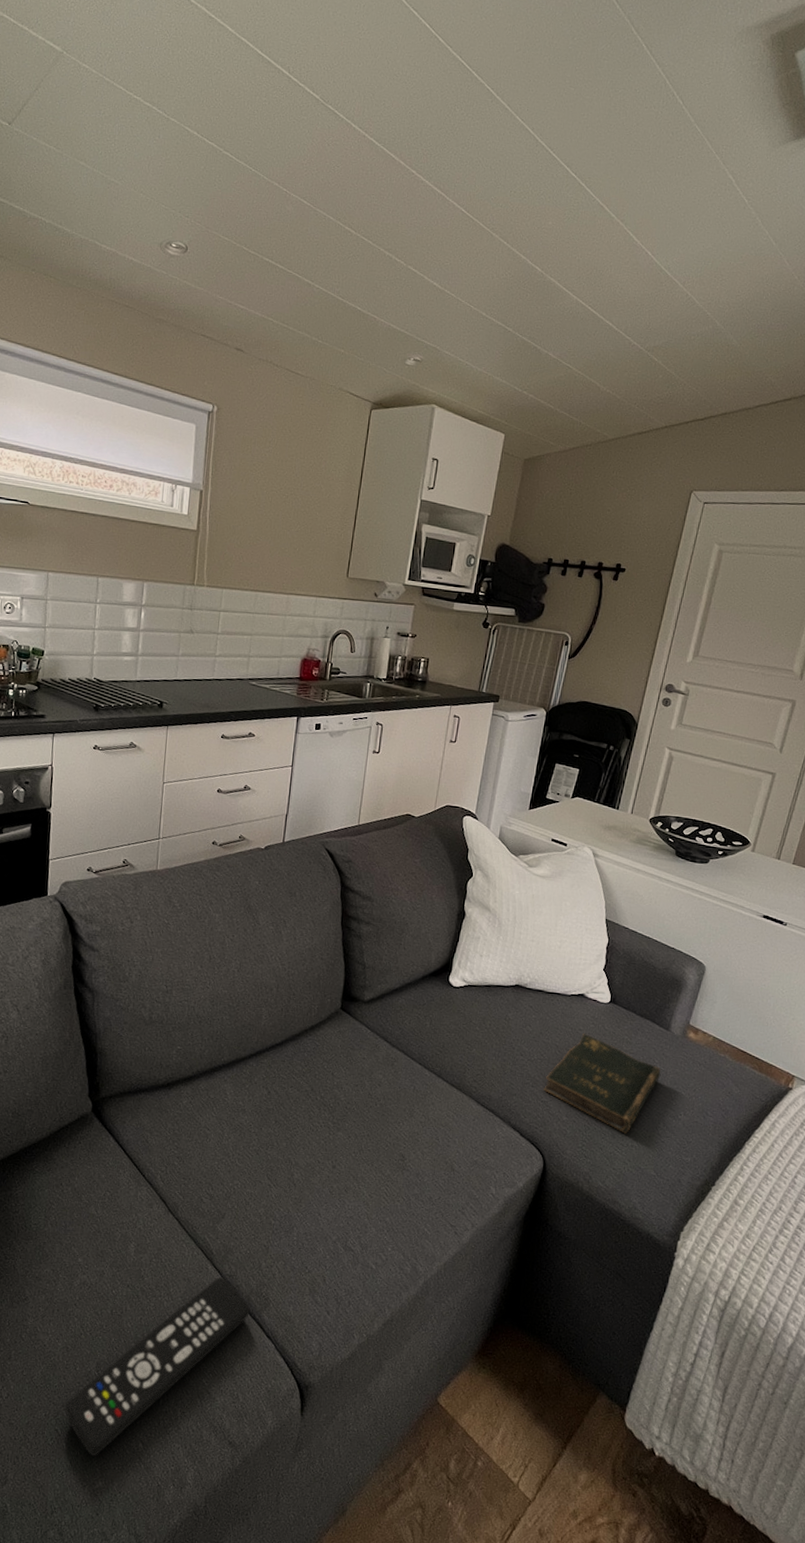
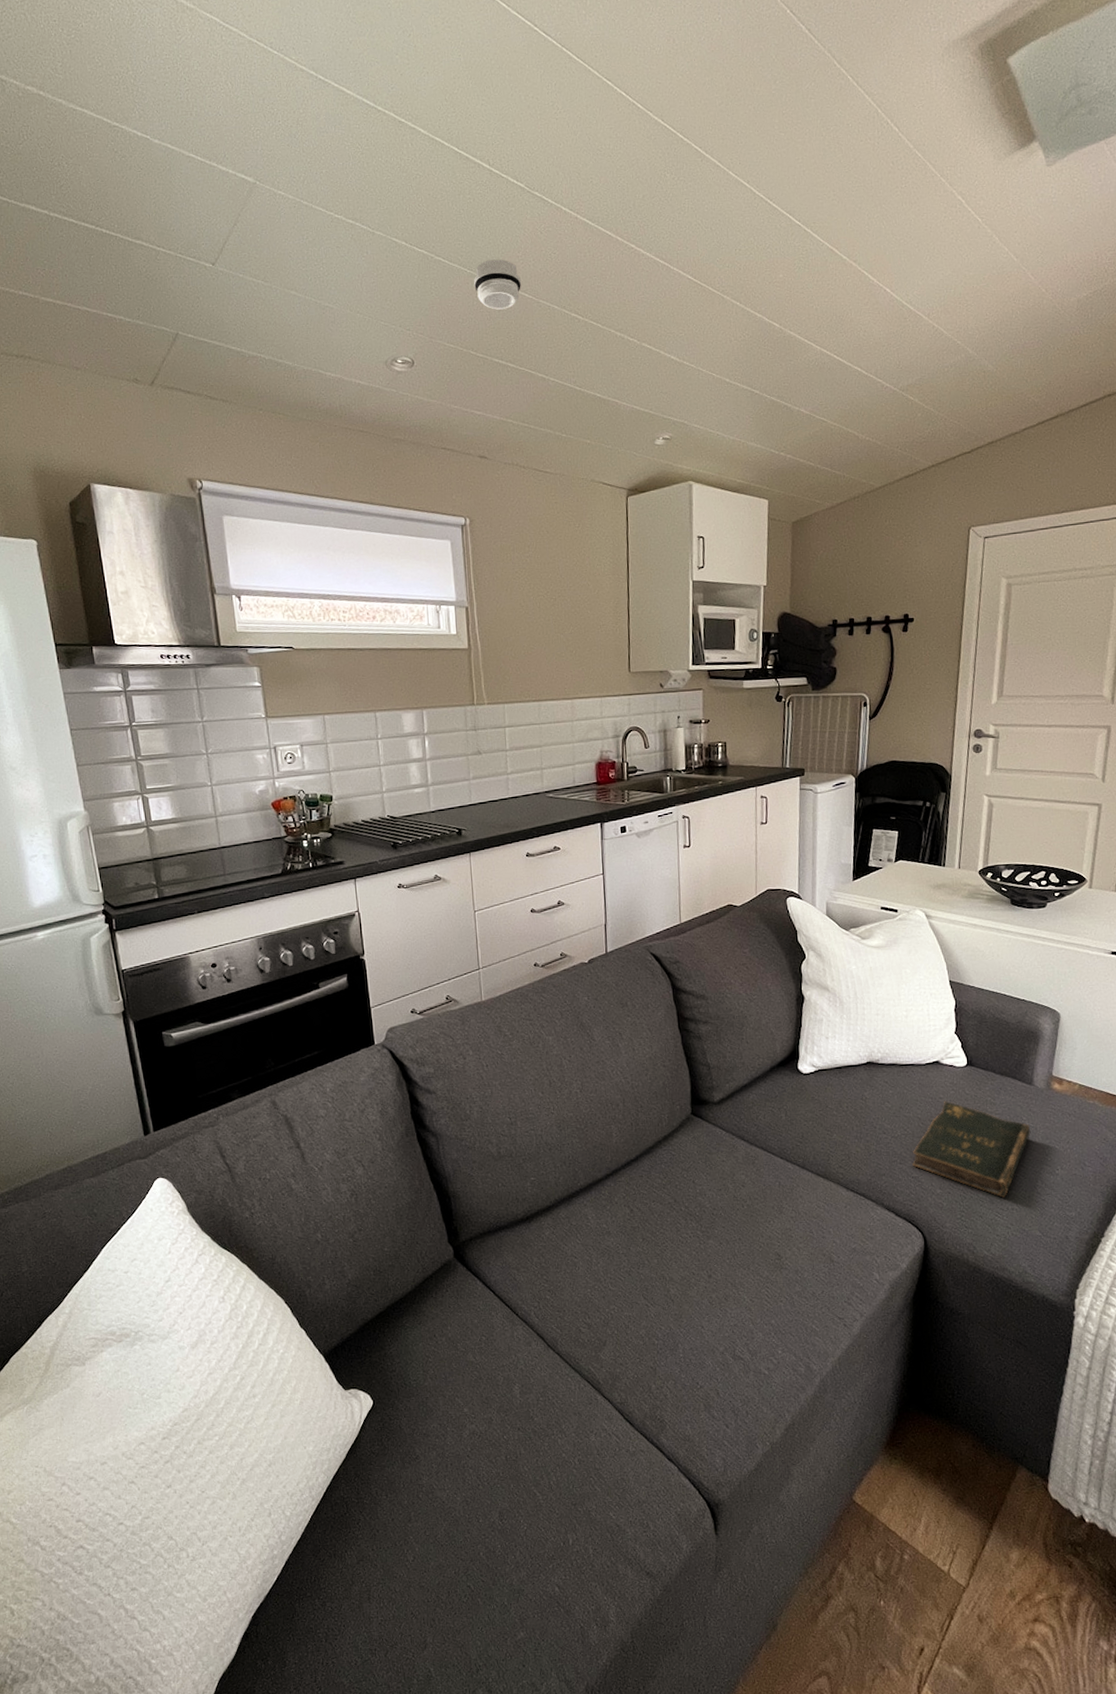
remote control: present [64,1277,250,1457] -> none [473,1406,647,1608]
smoke detector: none [257,162,303,212] -> present [474,259,522,310]

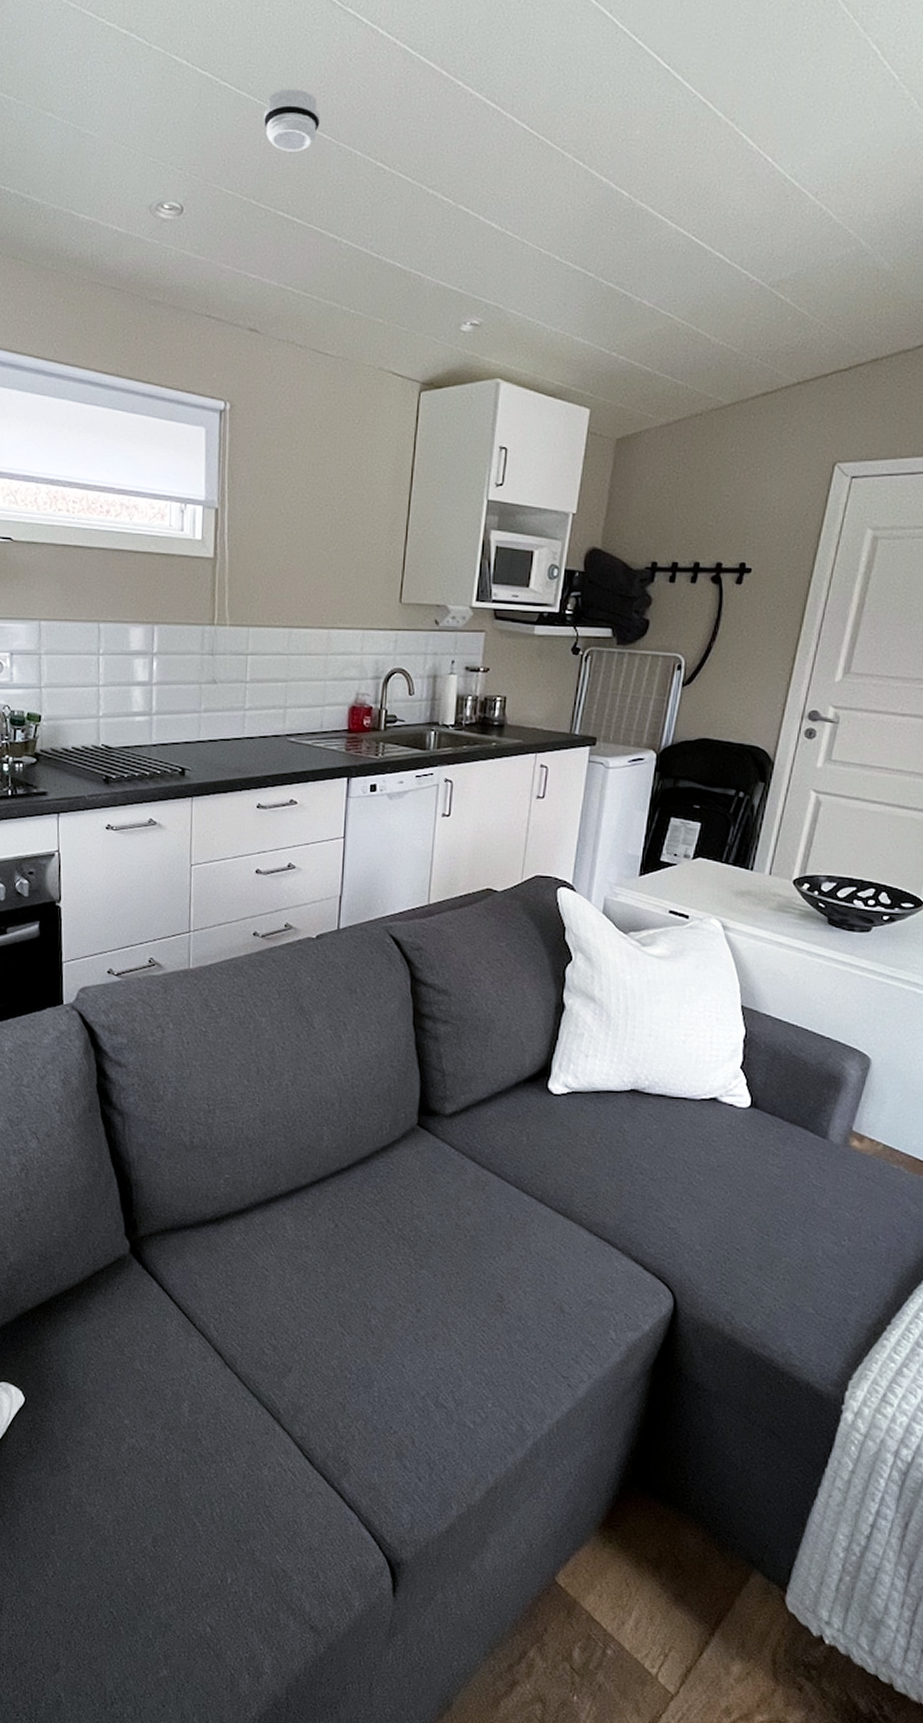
bible: present [912,1100,1031,1198] -> none [671,1144,818,1265]

